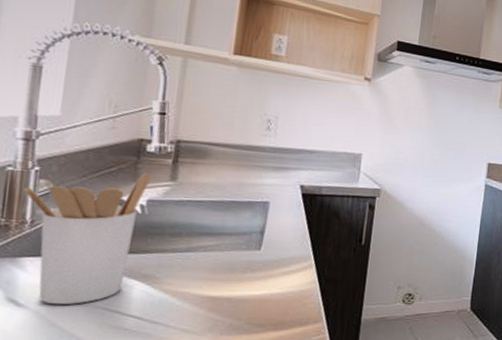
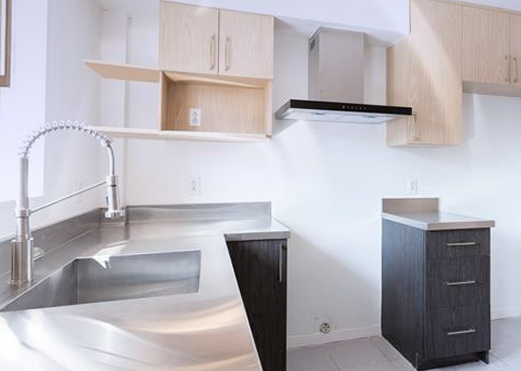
utensil holder: present [24,173,151,305] -> none [24,235,111,346]

